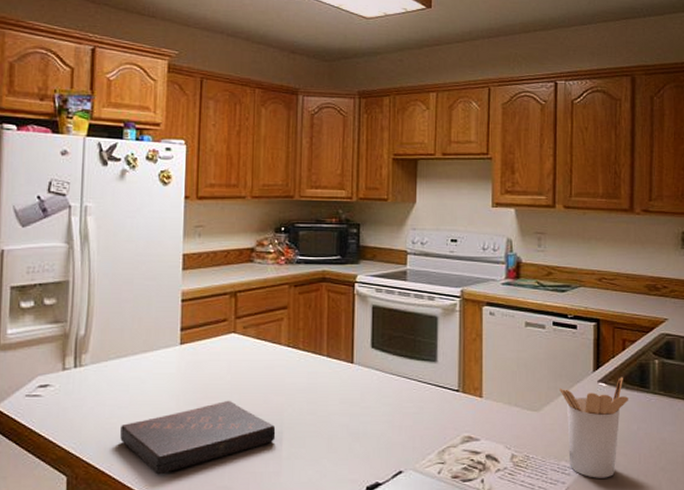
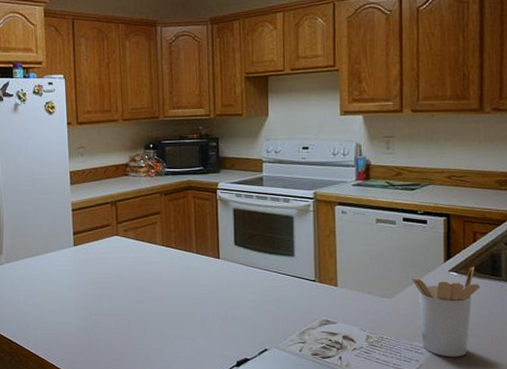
book: present [120,400,276,475] -> none [33,290,157,350]

